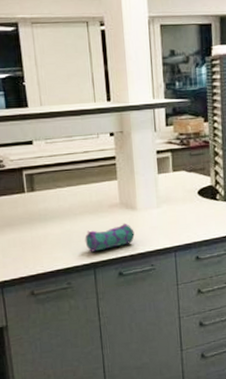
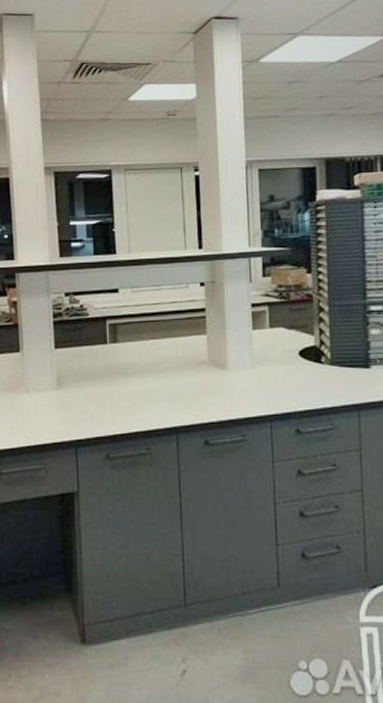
pencil case: present [85,223,135,252] -> none [168,383,224,415]

